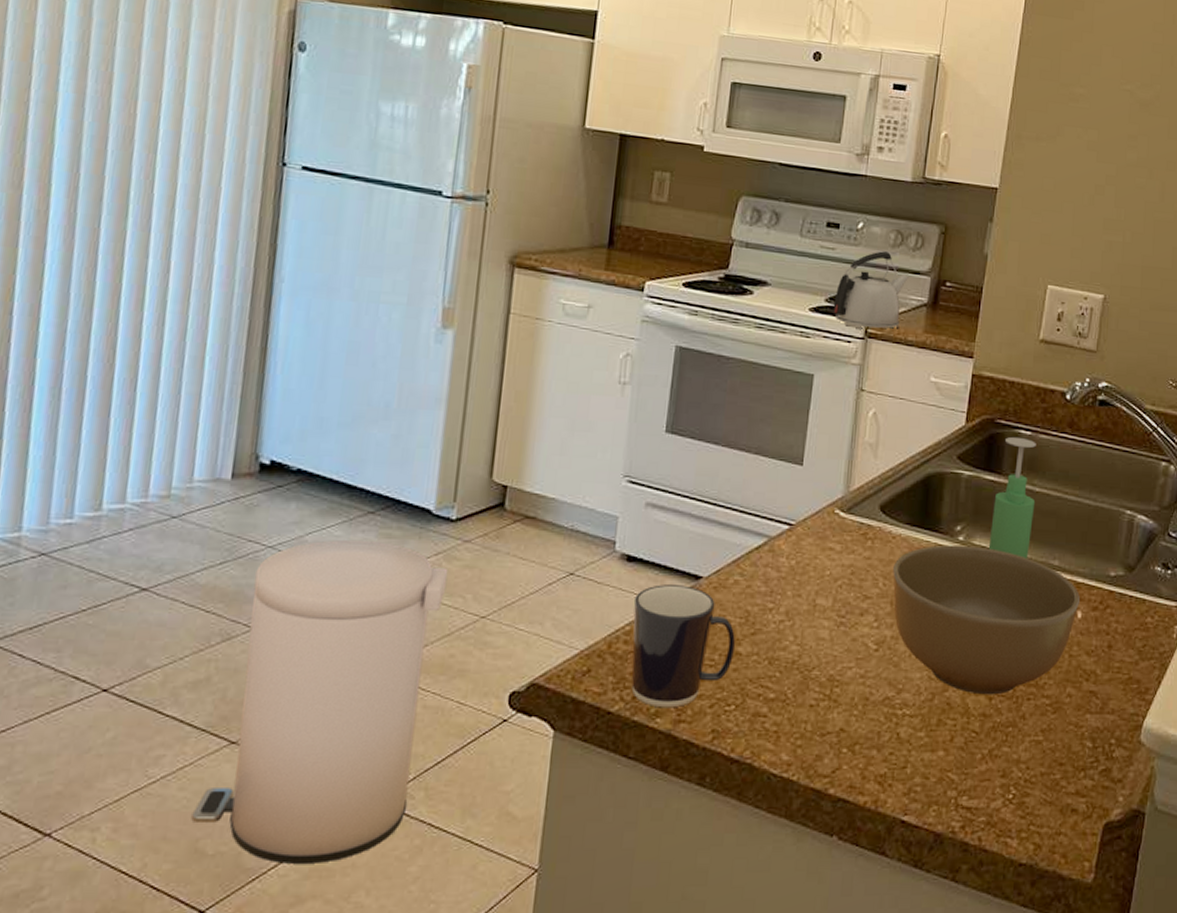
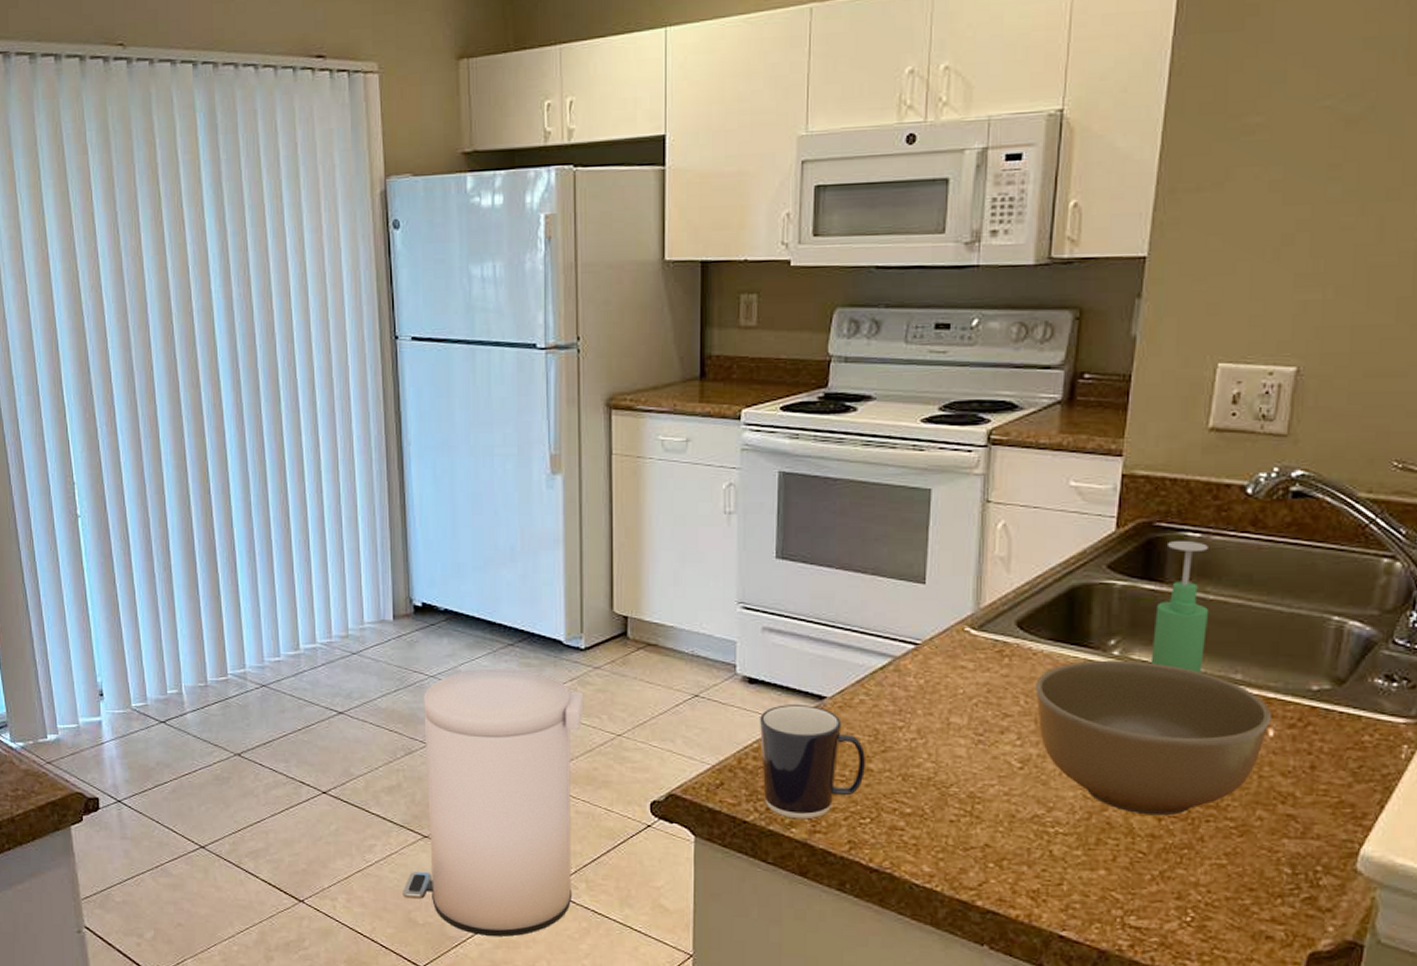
kettle: present [833,251,909,329] -> none [948,348,1037,436]

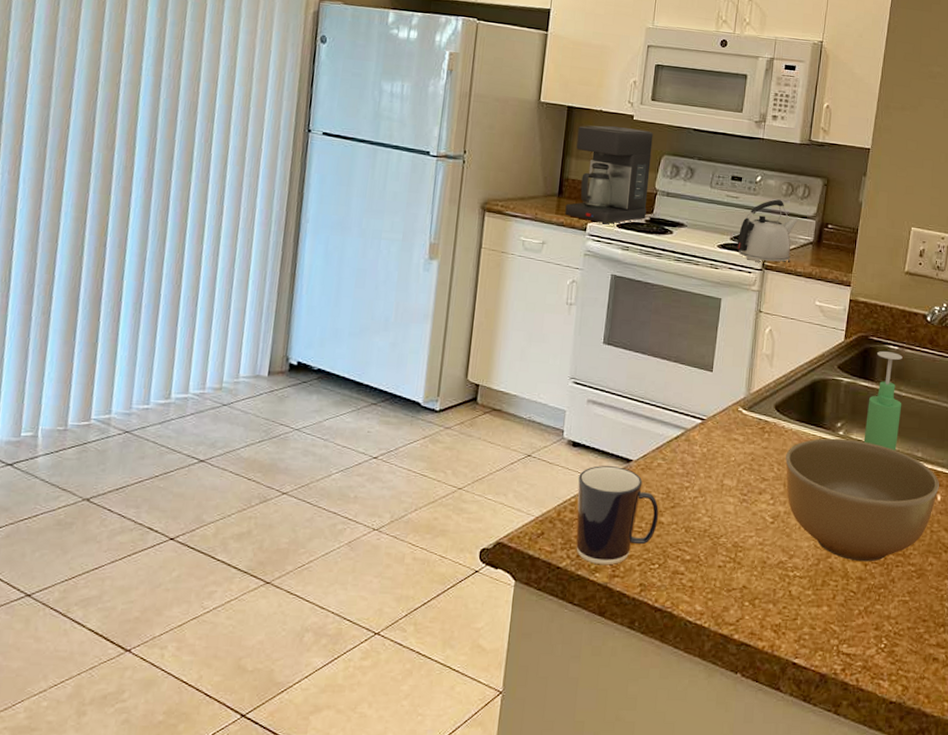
pedal bin: present [403,668,584,937] -> none [236,424,433,680]
coffee maker: none [711,277,820,407] -> present [565,125,653,224]
kettle: none [948,348,1037,436] -> present [736,199,798,262]

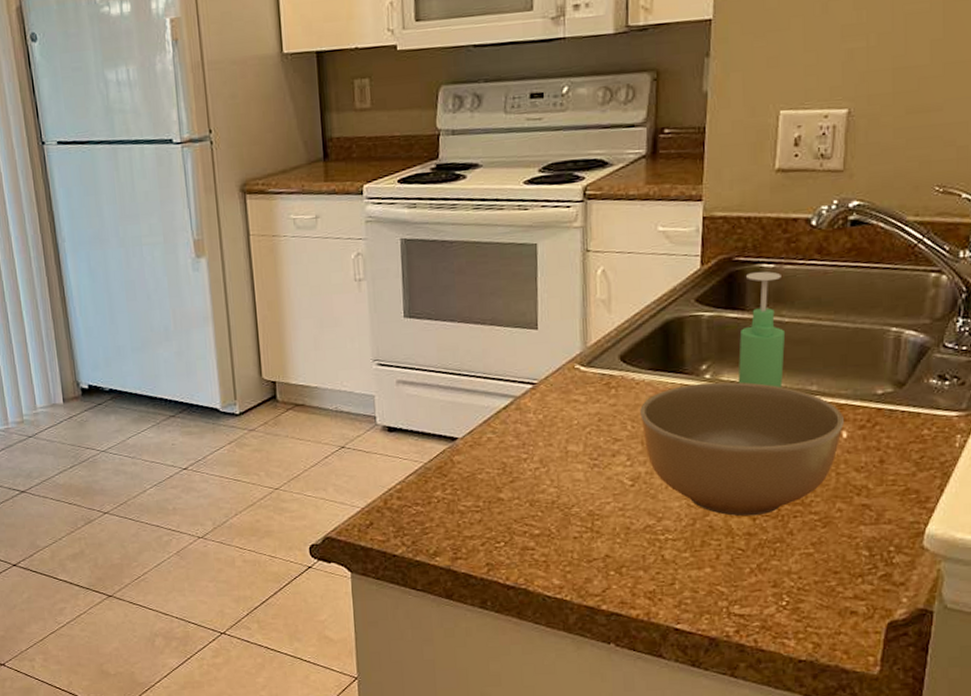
coffee maker: present [565,125,653,224] -> none [333,59,431,182]
mug: present [576,465,659,565] -> none [401,446,498,549]
kettle: present [736,199,798,262] -> none [547,110,623,194]

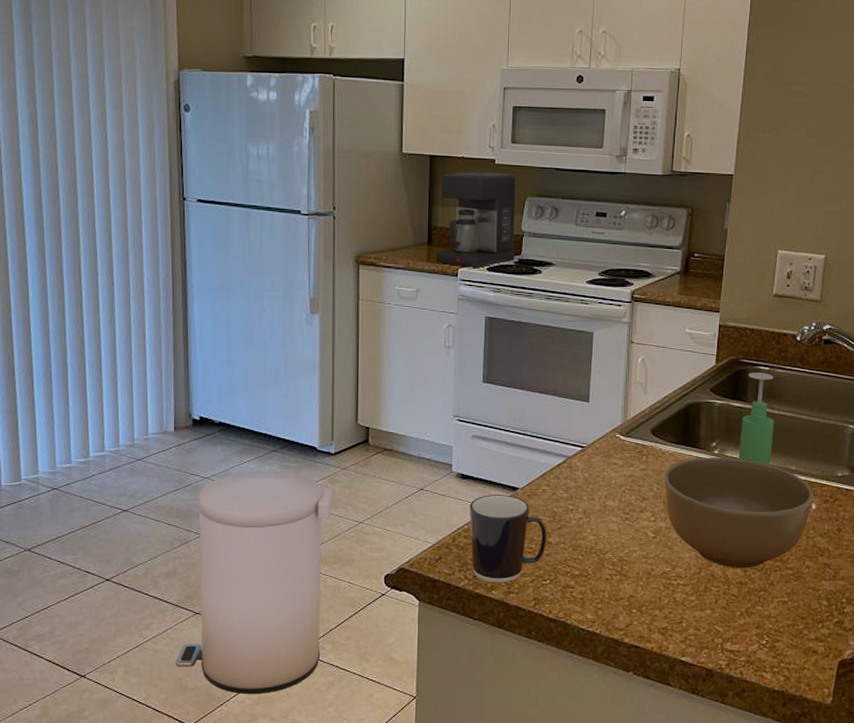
pedal bin: none [94,437,247,679] -> present [175,470,333,694]
coffee maker: none [333,59,431,182] -> present [436,171,516,268]
mug: none [401,446,498,549] -> present [470,495,547,583]

